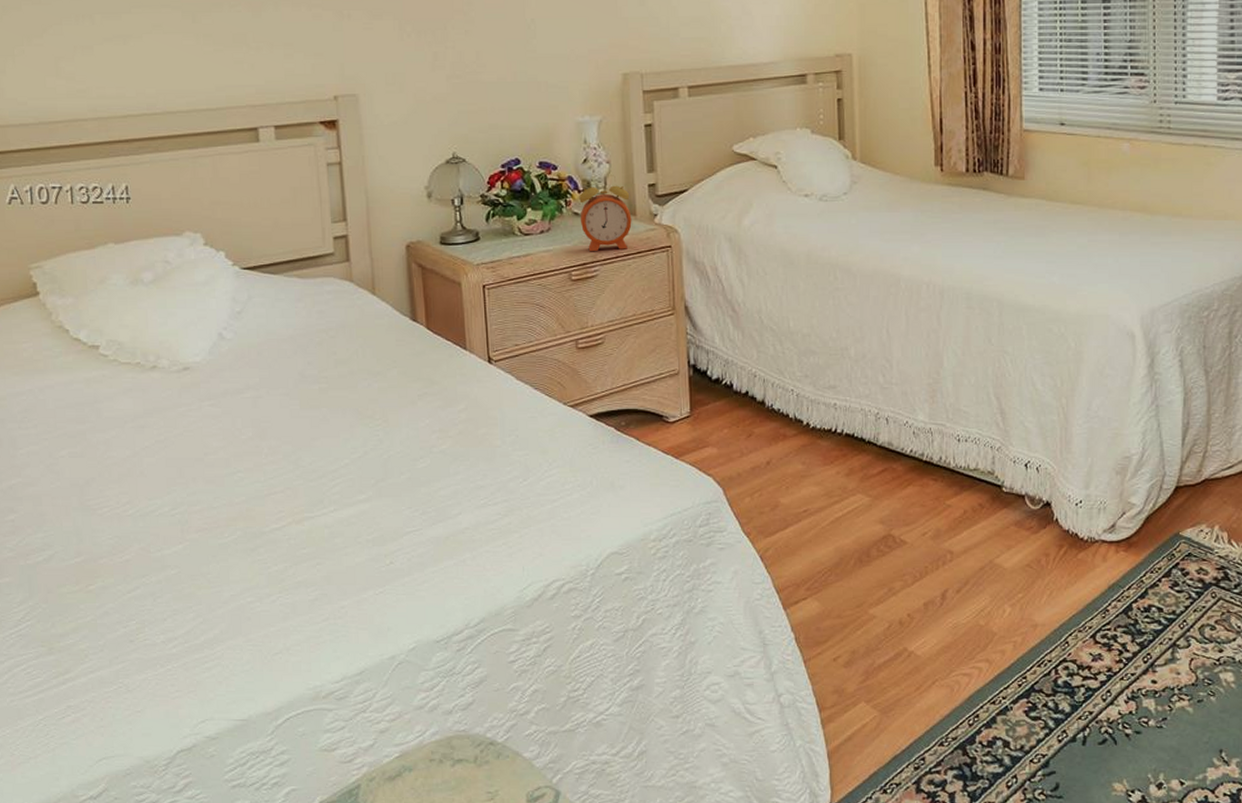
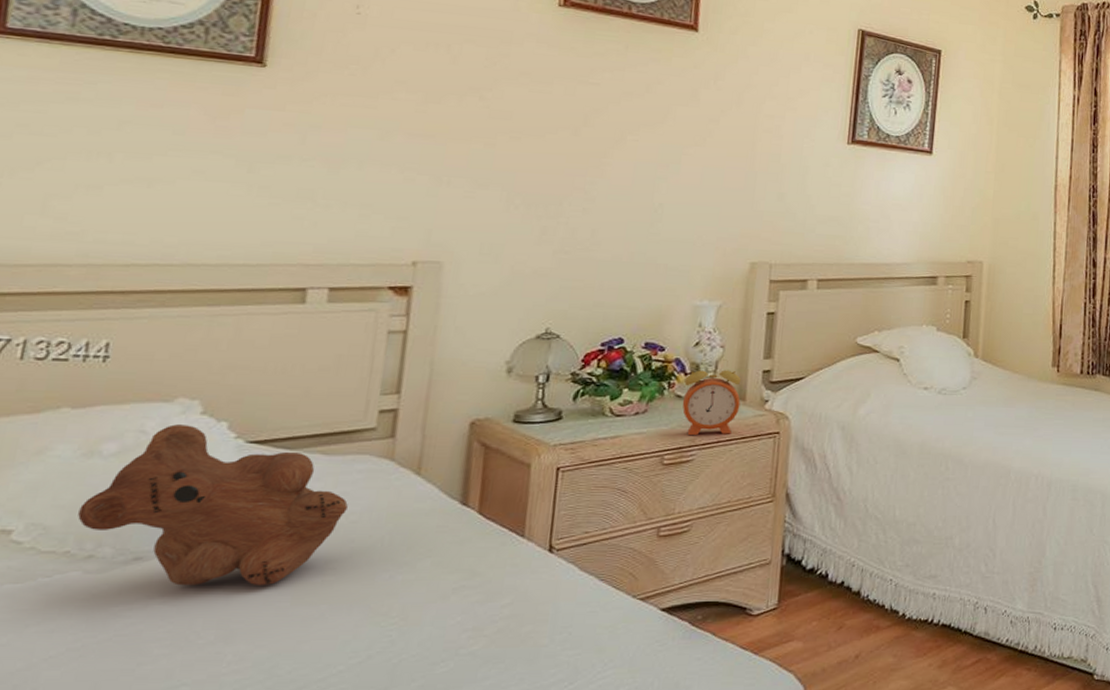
teddy bear: none [138,255,326,391] -> present [78,424,348,586]

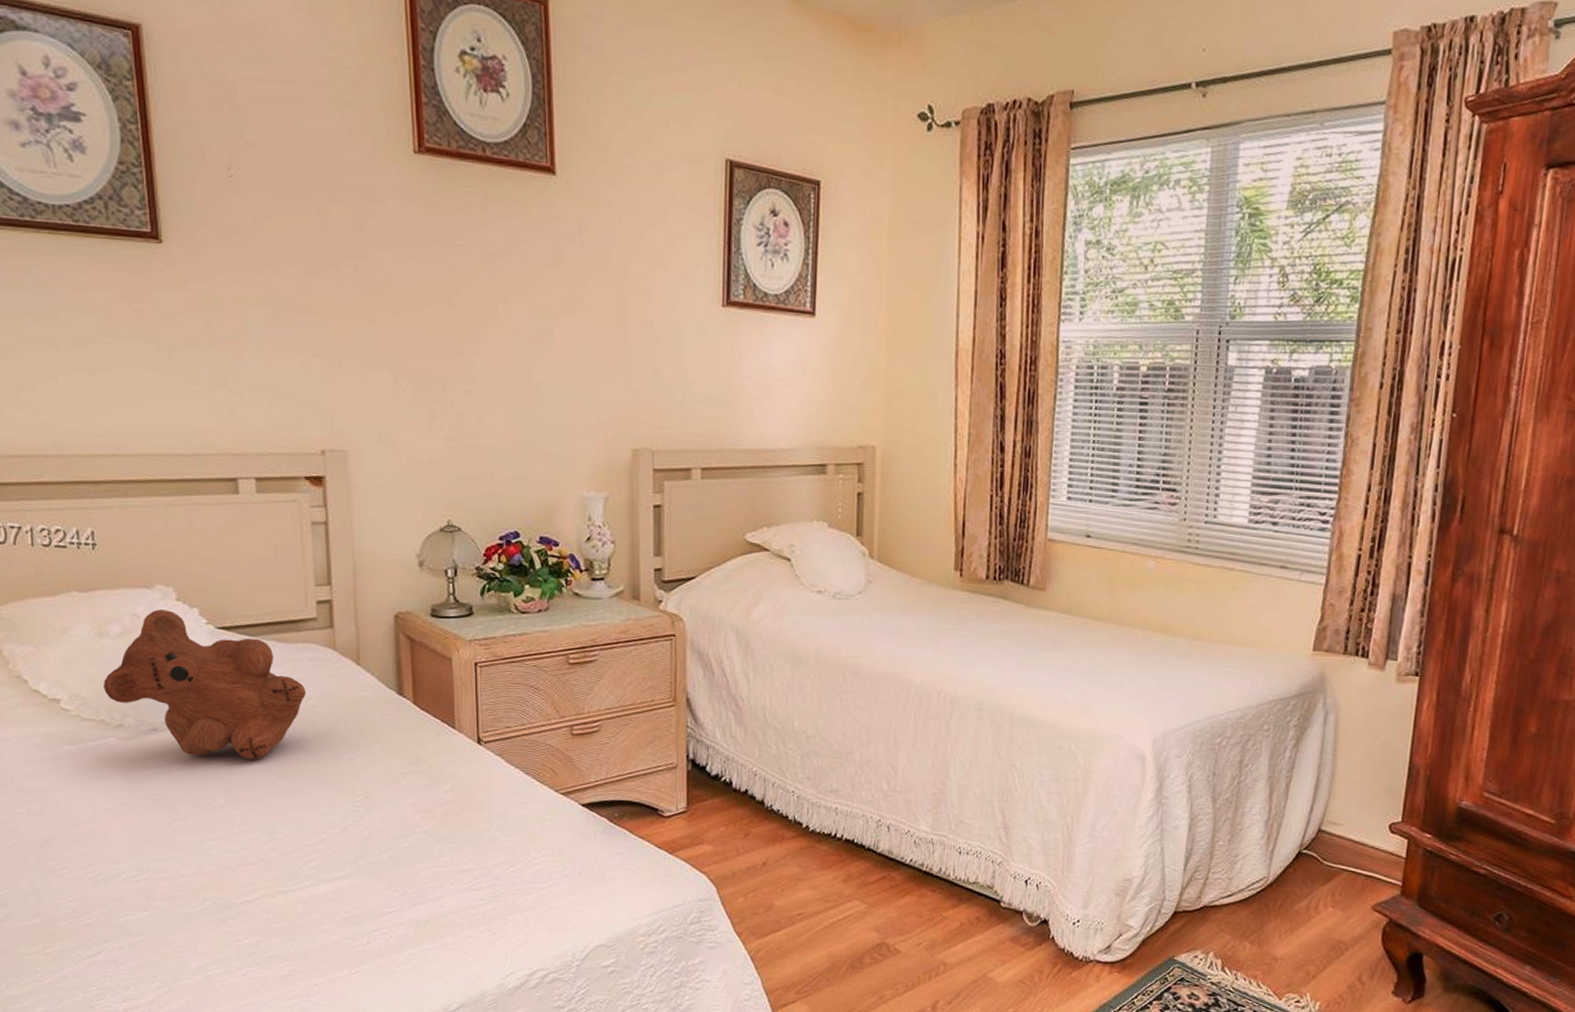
alarm clock: present [682,359,742,436] -> none [580,556,635,636]

